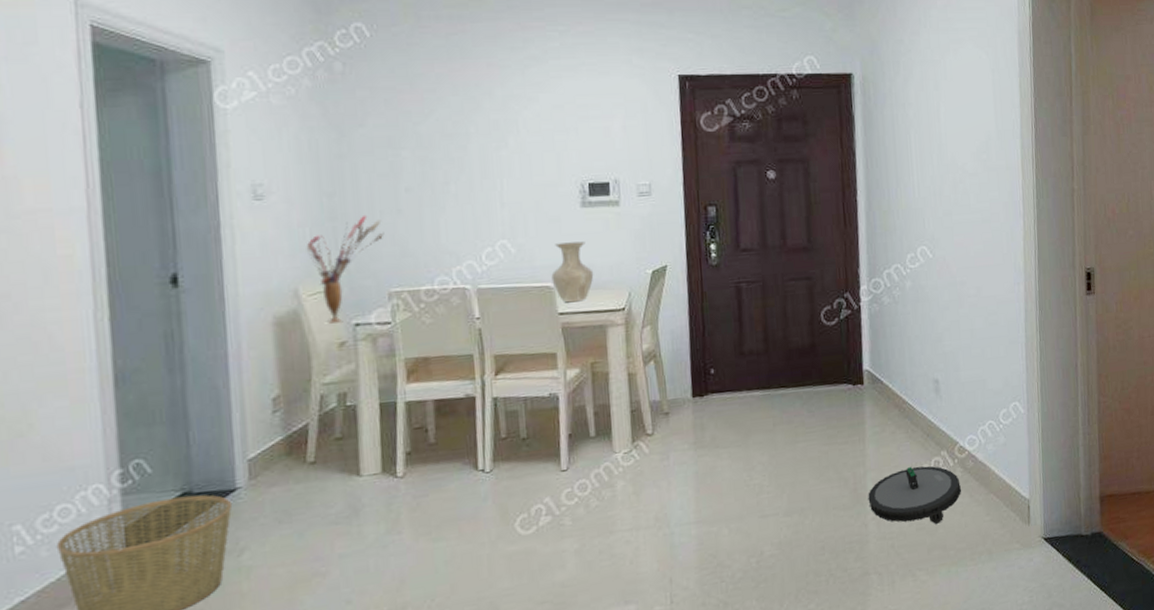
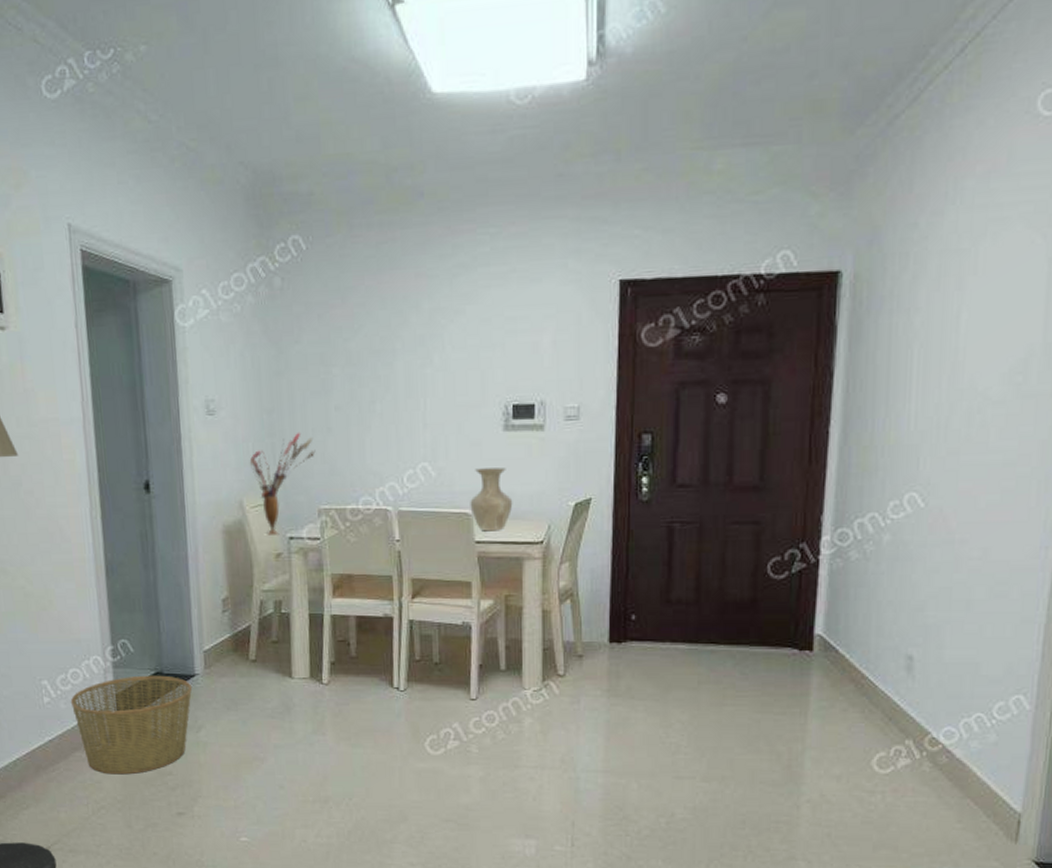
robot vacuum: present [868,466,962,524] -> none [804,752,928,820]

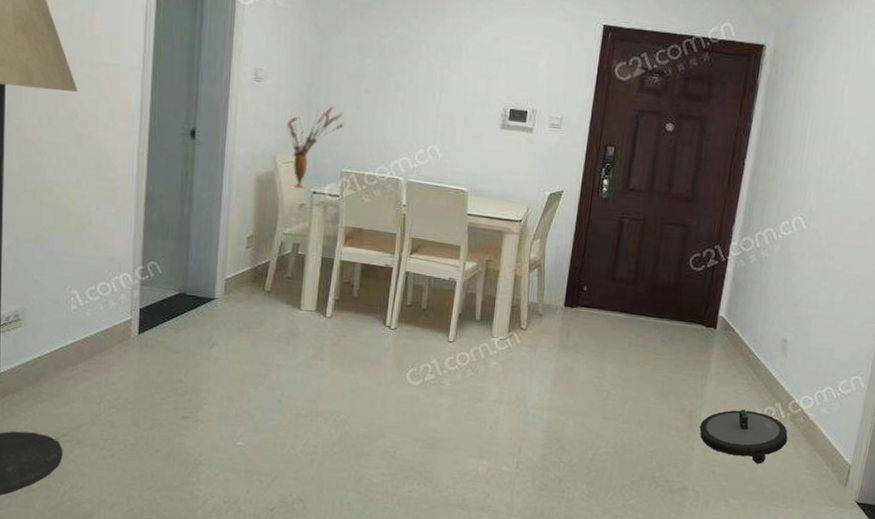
basket: present [70,675,193,775] -> none [96,294,211,380]
vase: present [470,467,513,532] -> none [466,155,502,208]
robot vacuum: none [804,752,928,820] -> present [699,409,788,464]

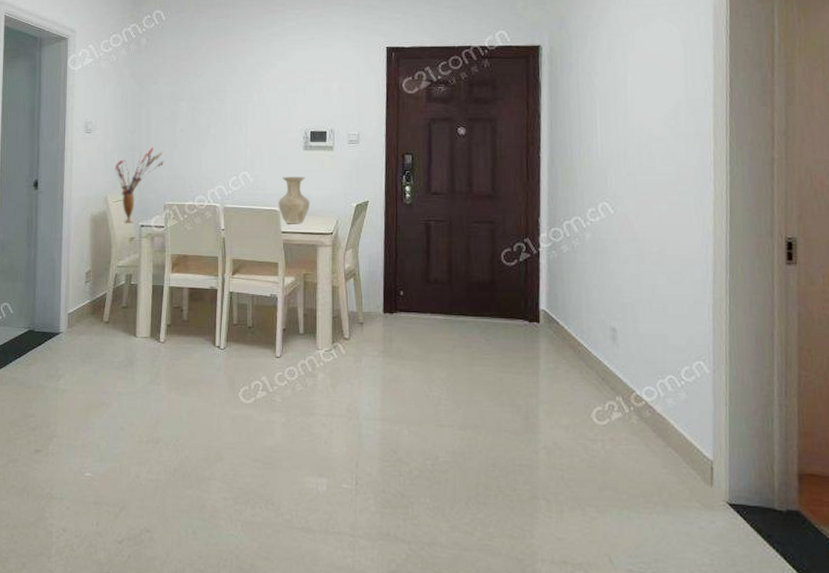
vase: none [466,155,502,208] -> present [278,177,310,224]
robot vacuum: present [699,409,788,464] -> none [539,406,637,465]

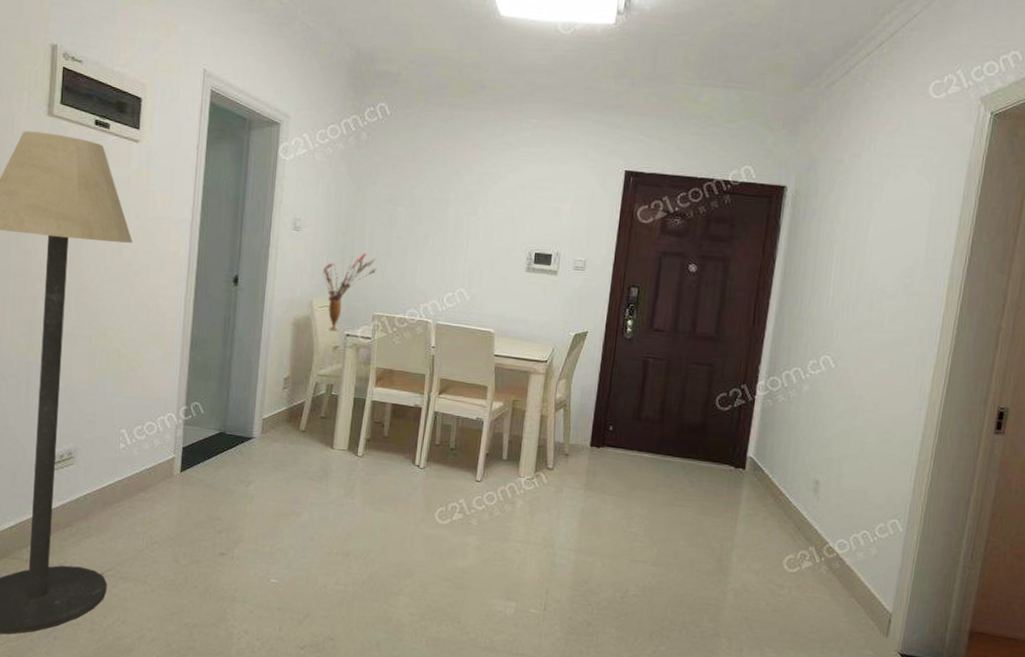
vase: present [278,177,310,224] -> none [493,298,527,349]

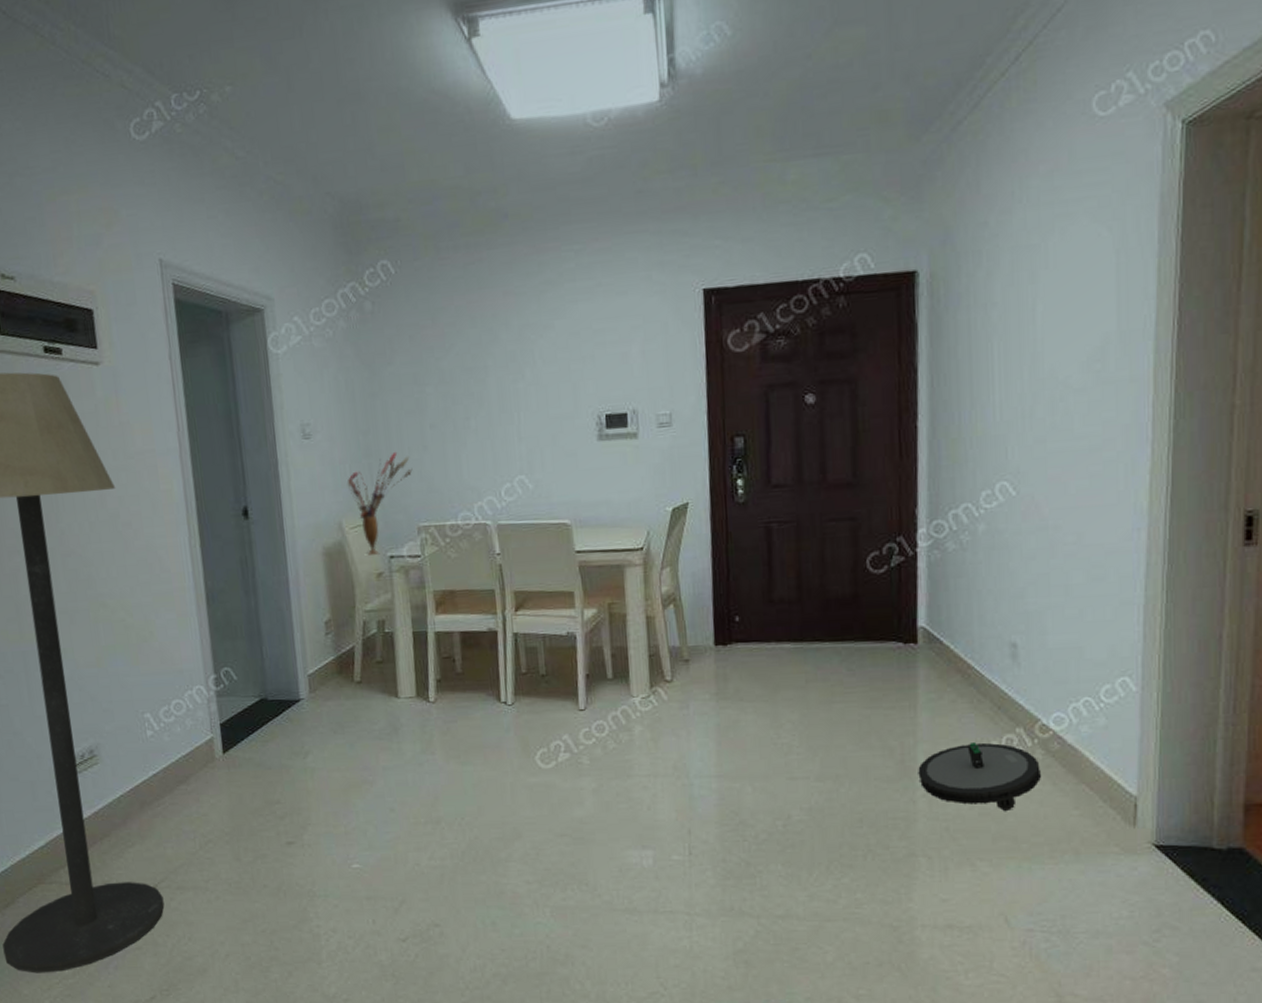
robot vacuum: none [730,553,824,611] -> present [918,742,1042,811]

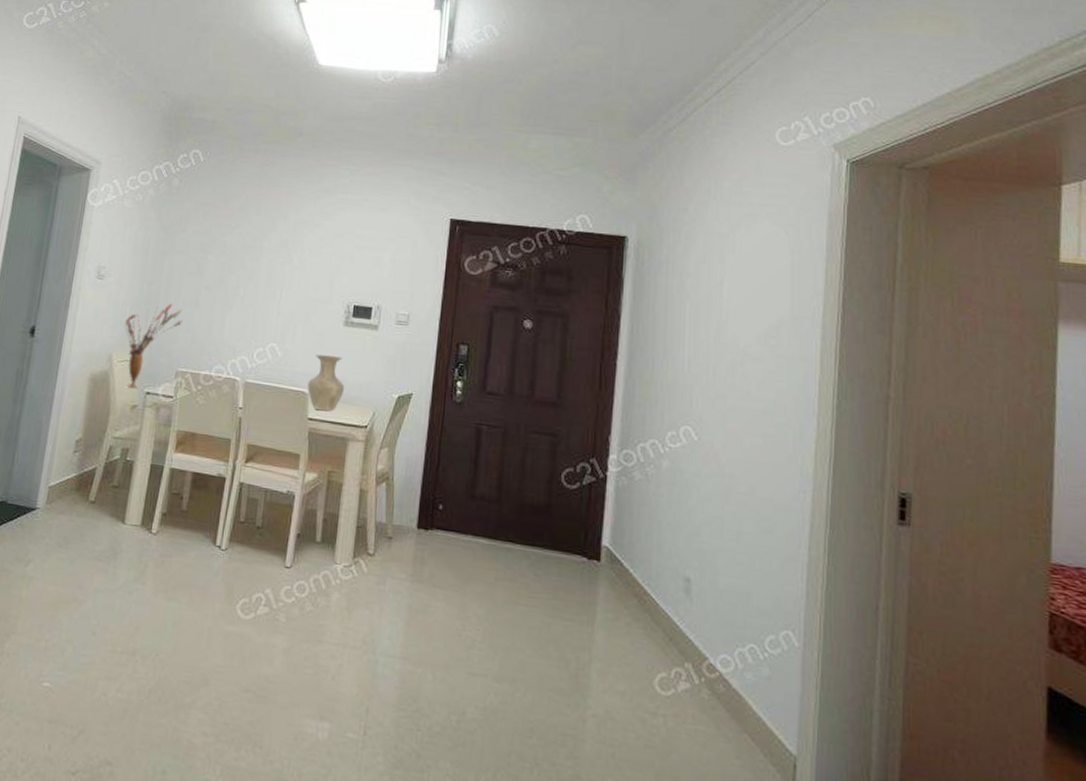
vase: none [568,476,611,541] -> present [307,354,345,412]
robot vacuum: present [918,742,1042,811] -> none [590,669,707,748]

